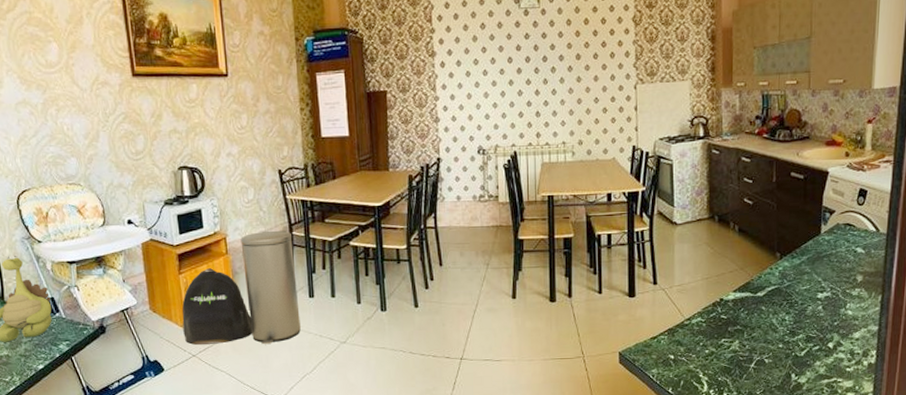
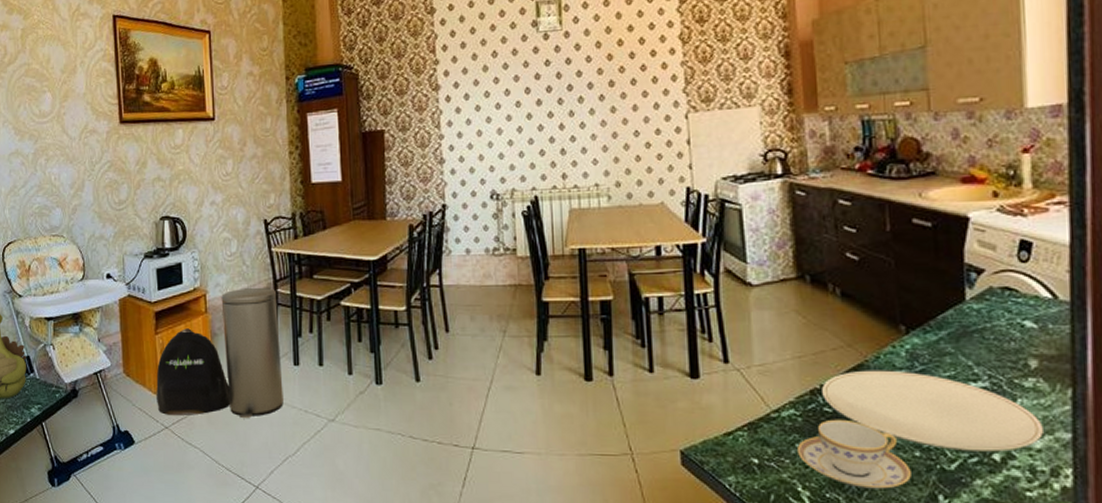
teacup: none [701,323,776,373] -> present [798,419,911,489]
plate: none [721,286,861,342] -> present [822,370,1043,452]

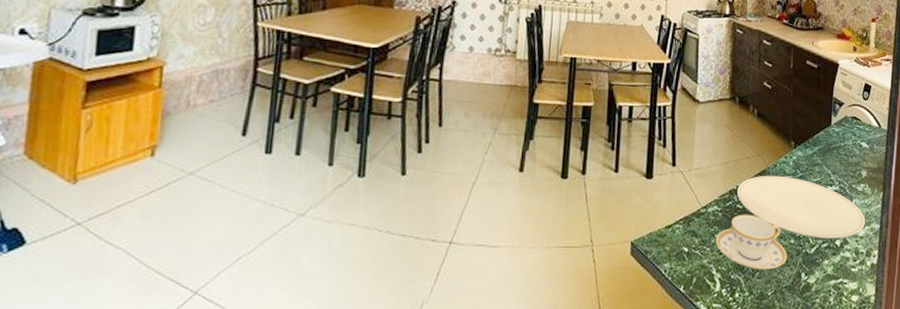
backpack: present [156,328,231,415] -> none [69,104,177,209]
pedal bin: present [221,287,283,419] -> none [173,63,256,213]

